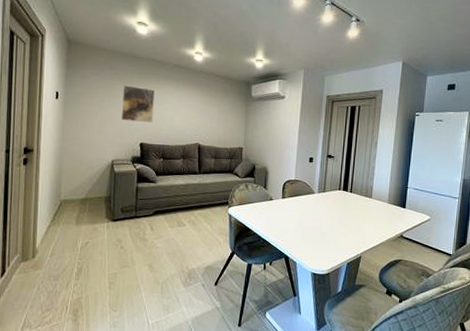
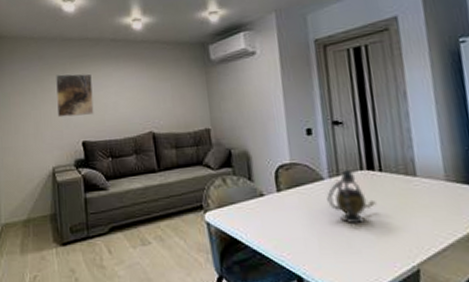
teapot: none [314,188,344,225] -> present [327,168,377,225]

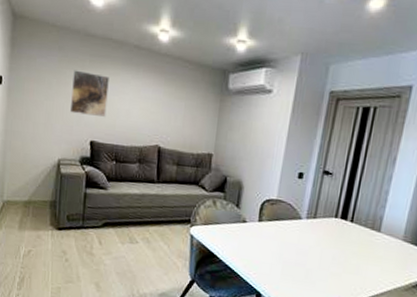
teapot: present [327,168,377,225] -> none [299,214,340,262]

